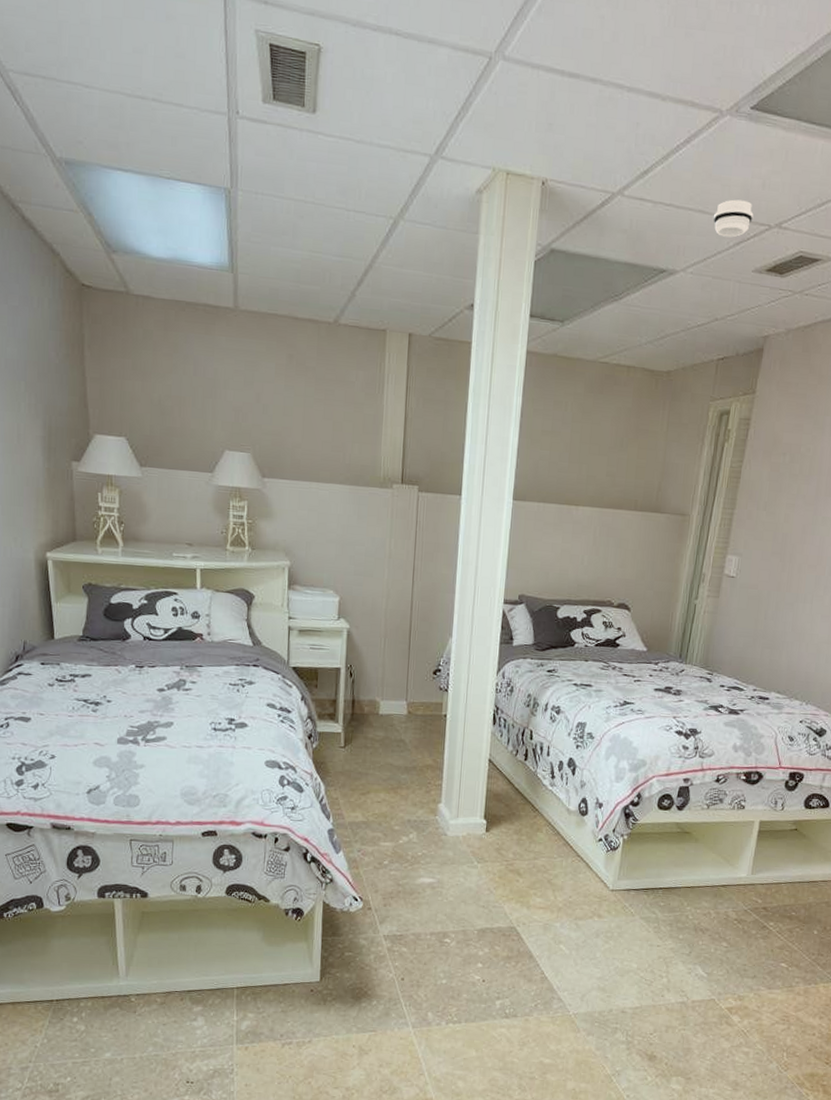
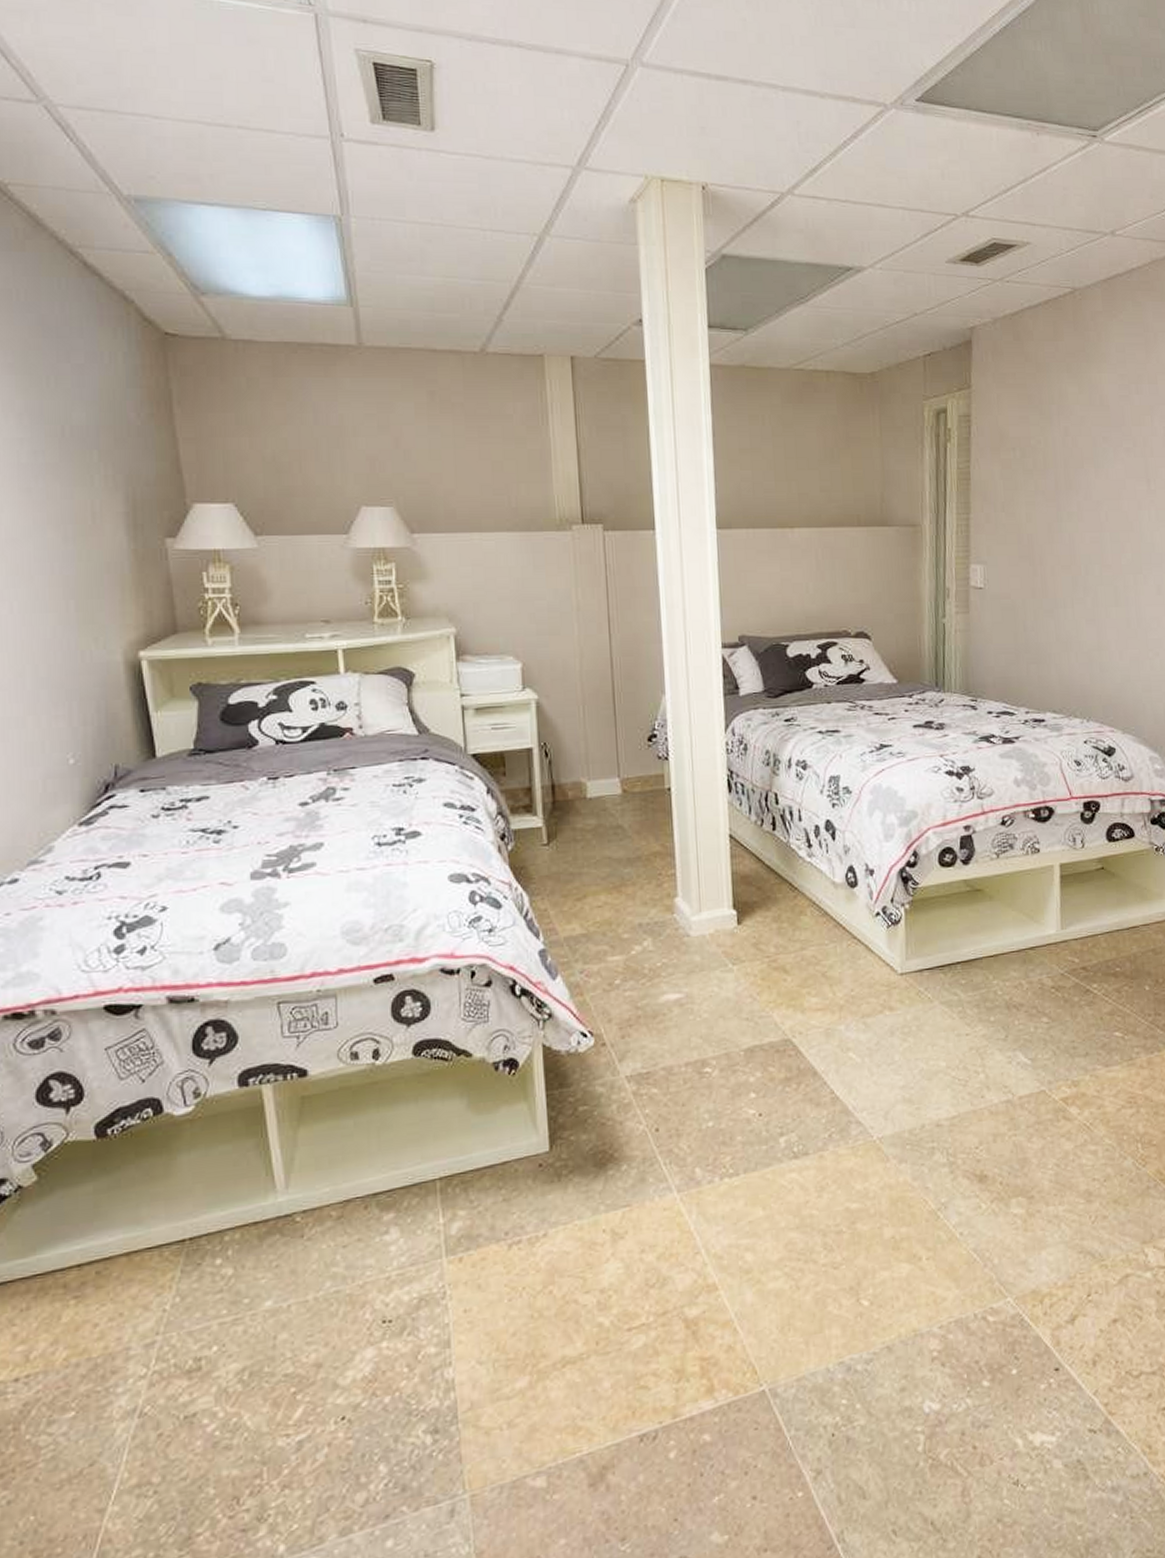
smoke detector: present [713,199,754,238] -> none [894,191,938,230]

